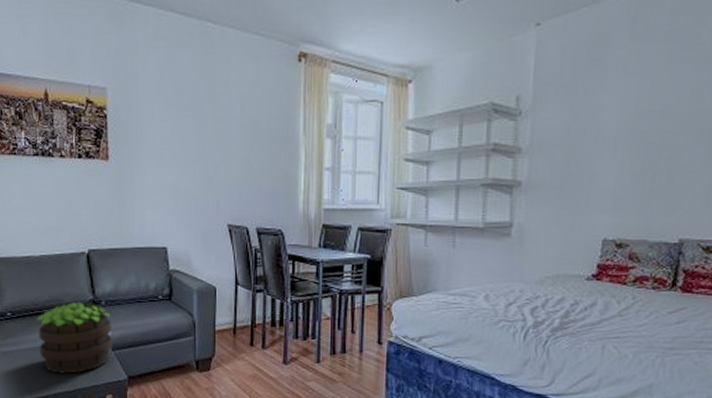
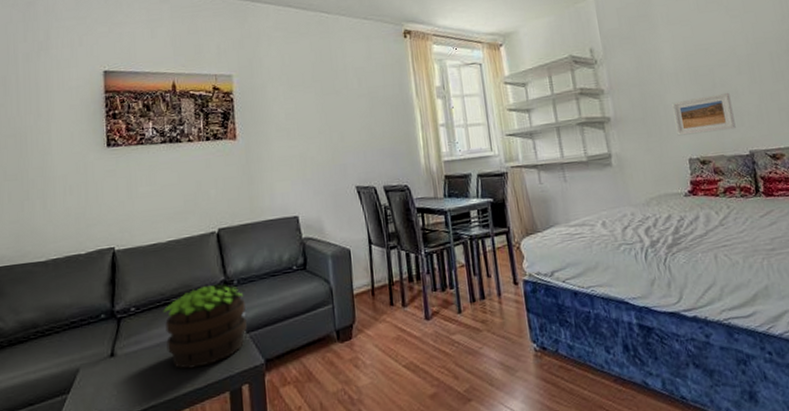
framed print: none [597,167,676,212] -> present [672,92,736,136]

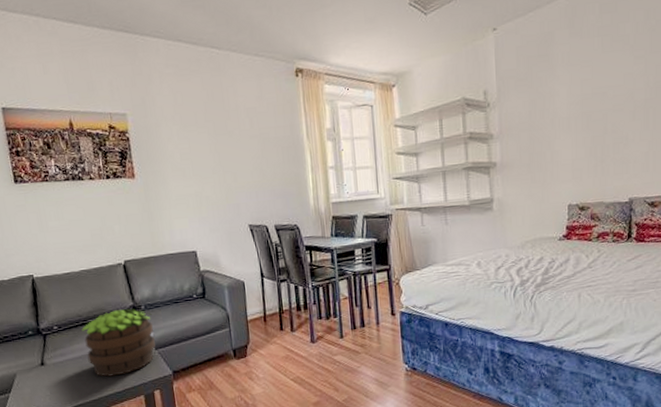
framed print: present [672,92,736,136] -> none [560,138,620,182]

